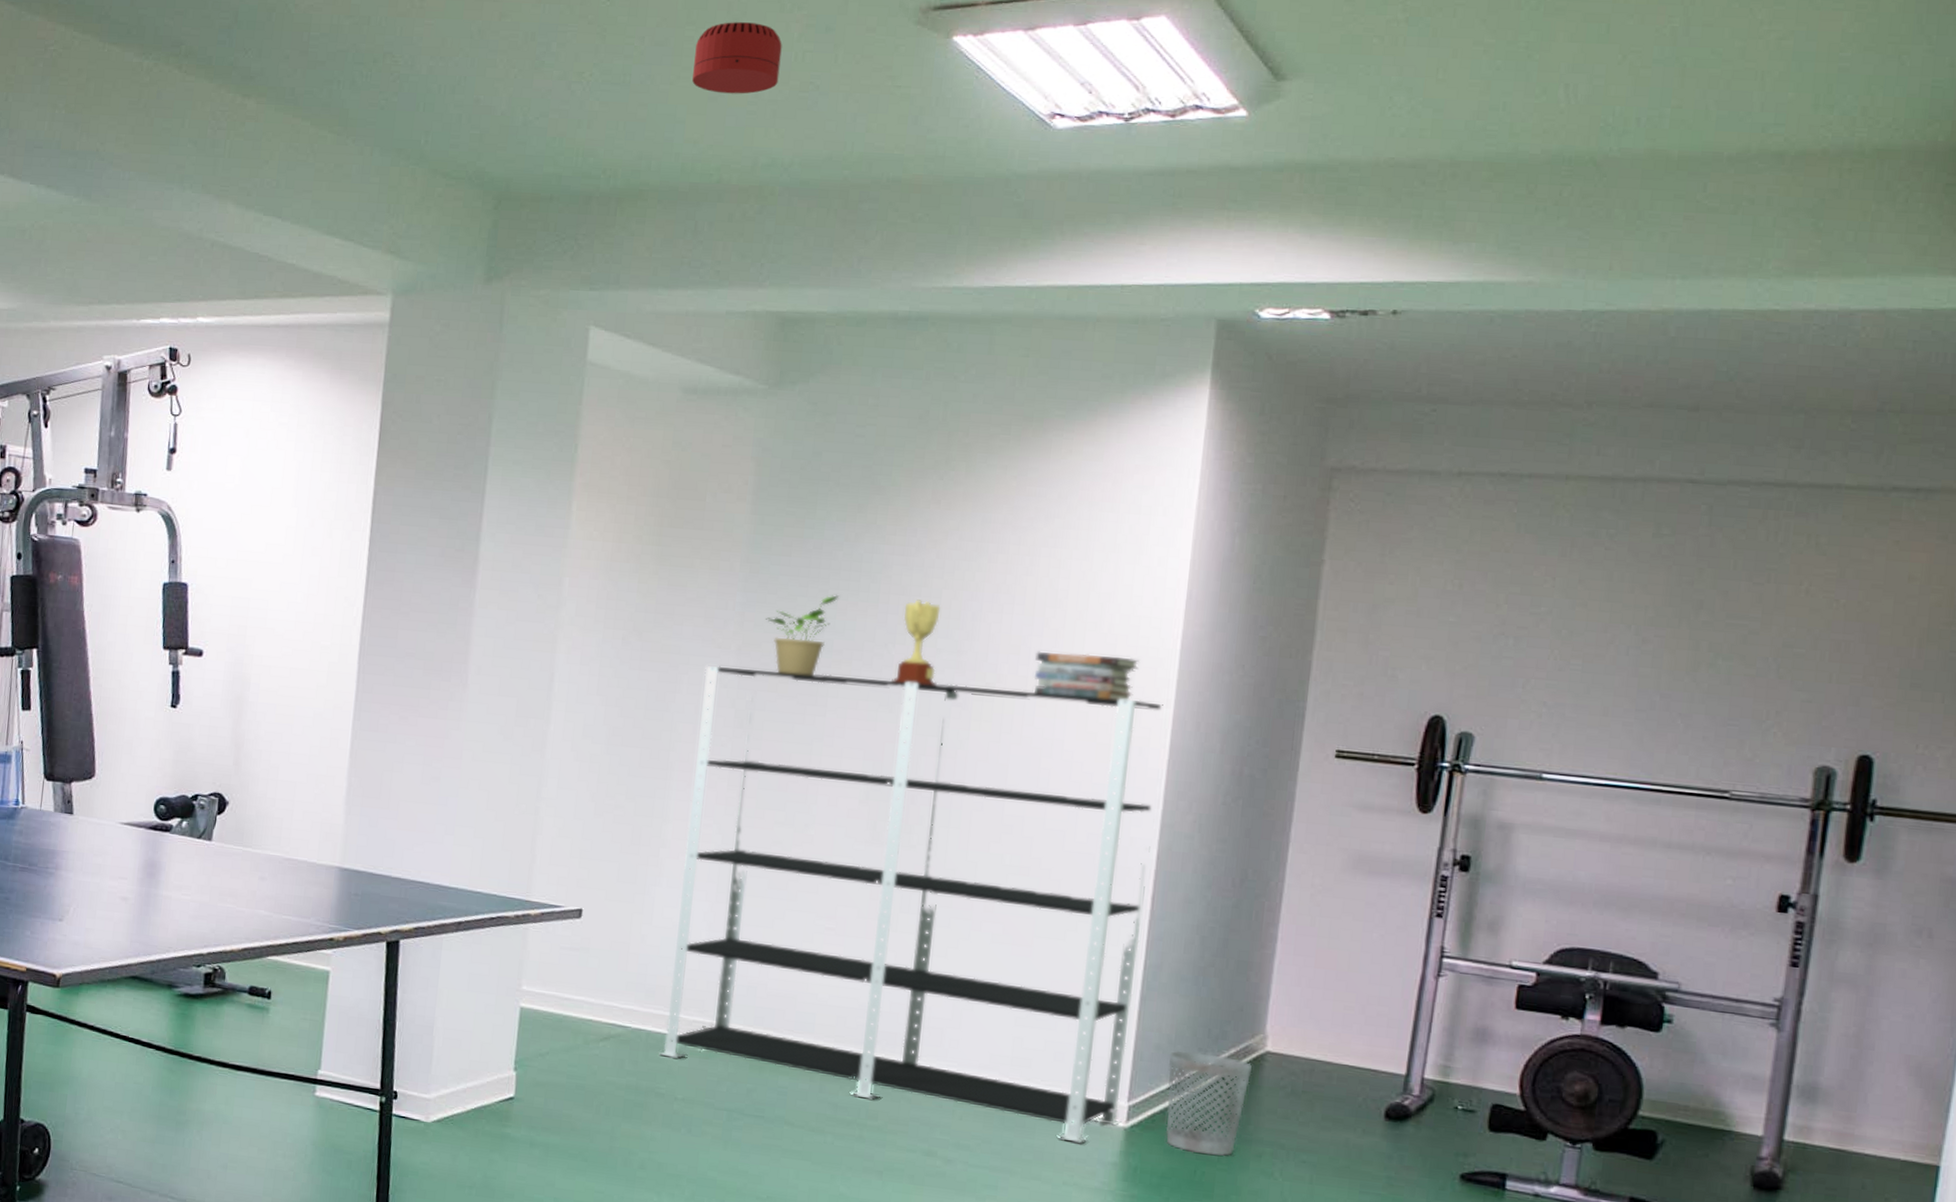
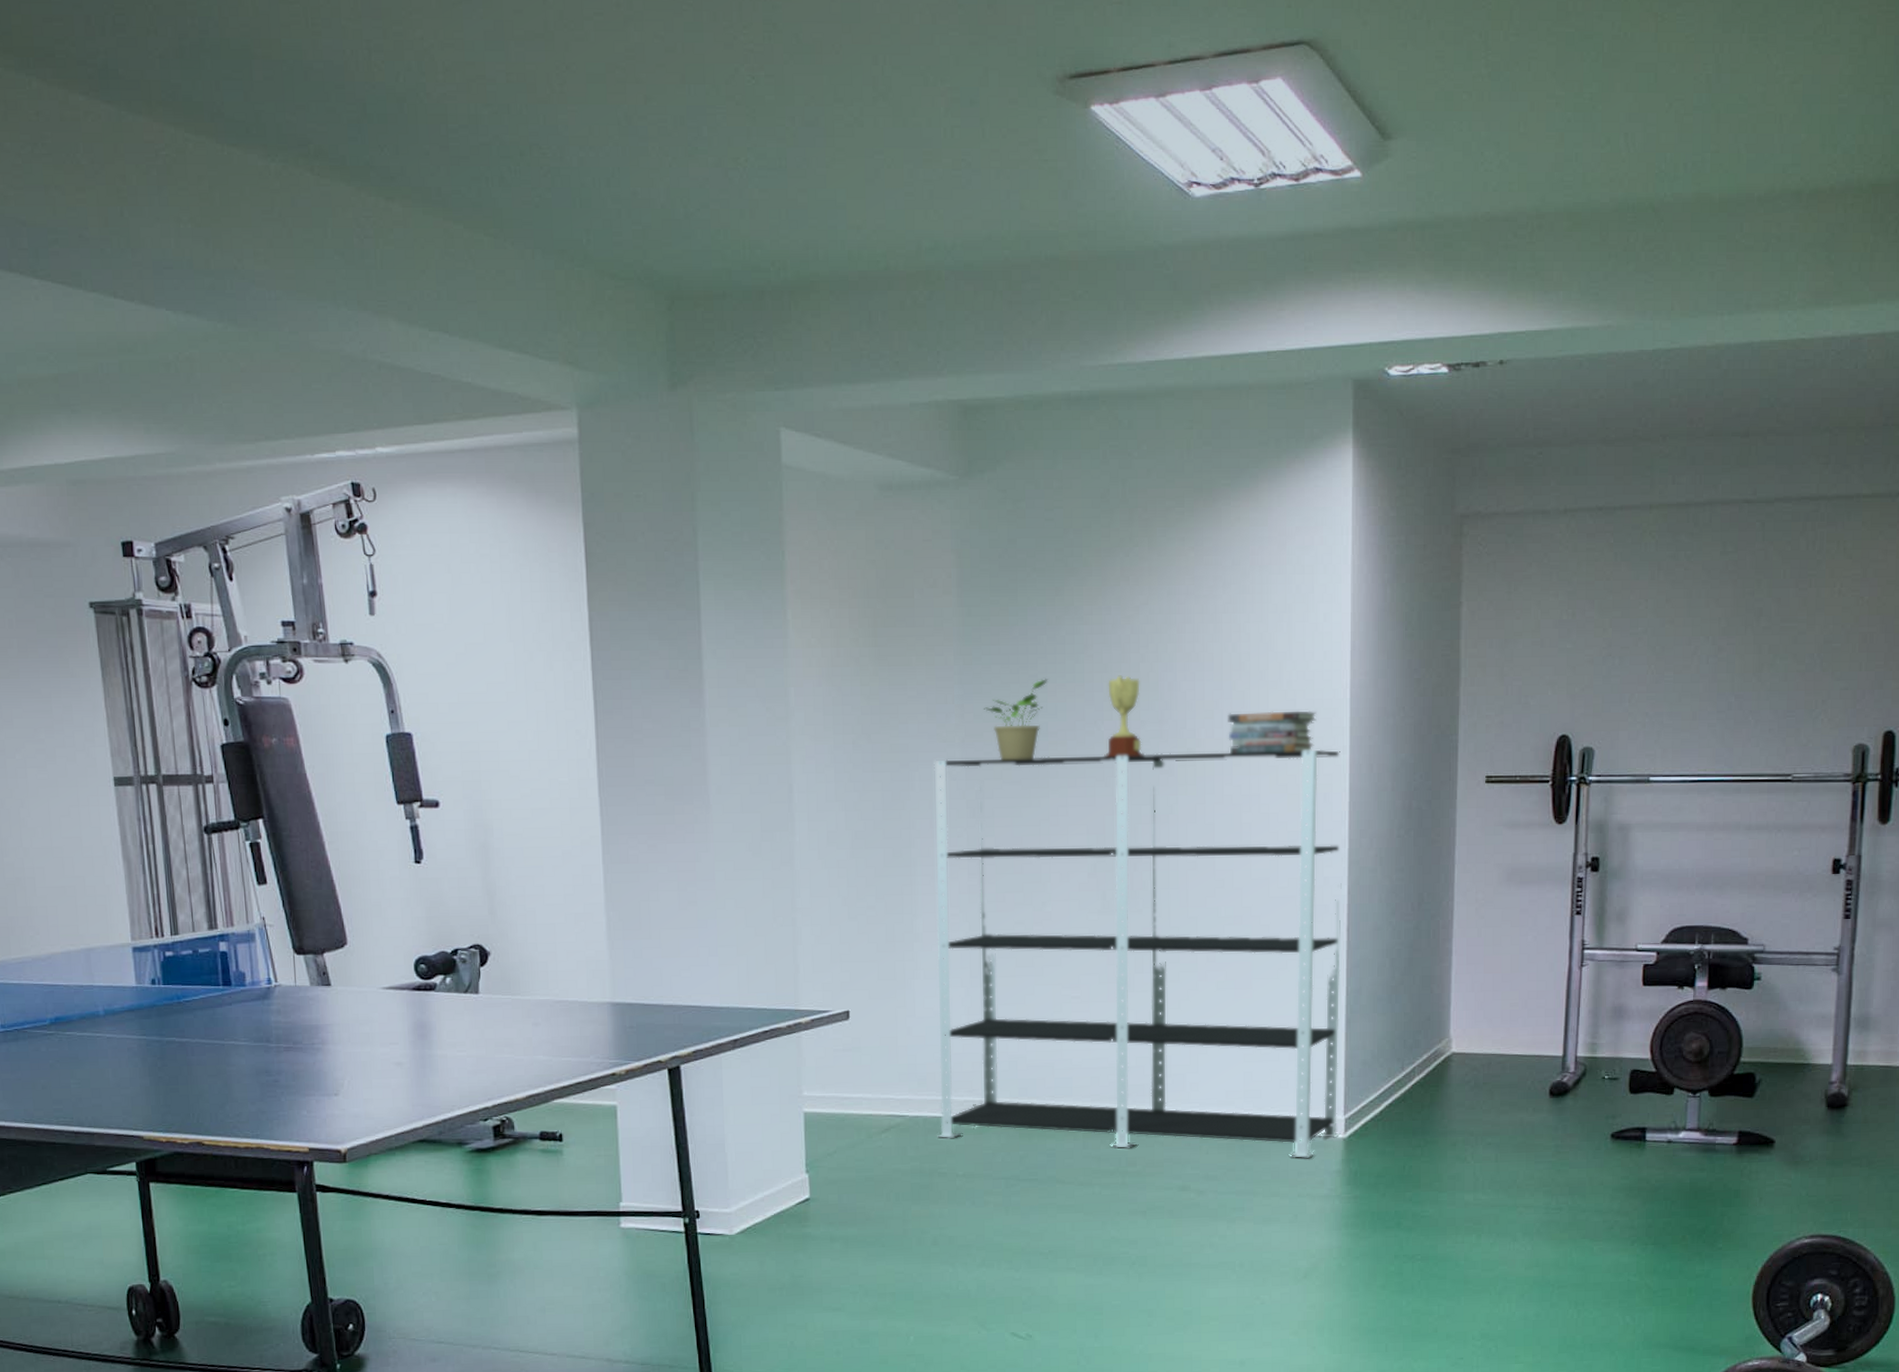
smoke detector: present [692,22,782,94] -> none [846,98,931,175]
wastebasket: present [1166,1050,1252,1157] -> none [1374,1062,1442,1151]

